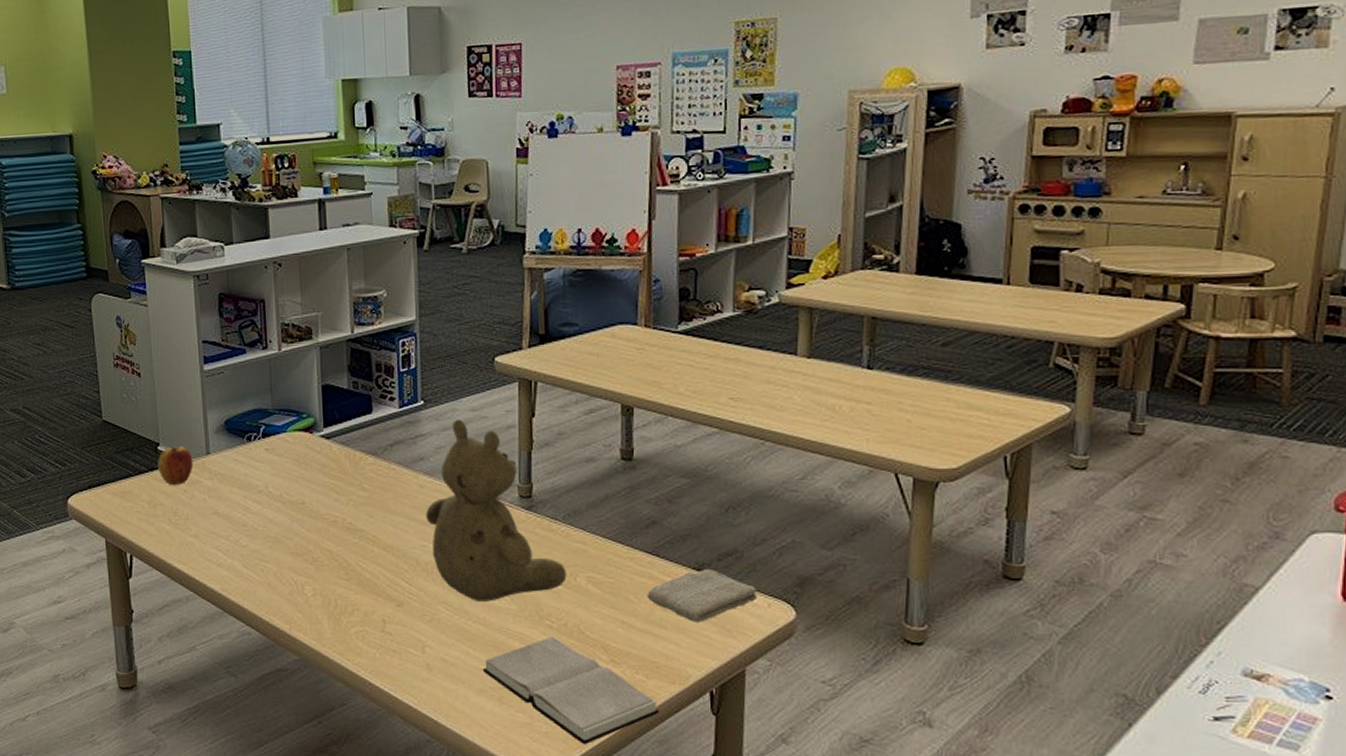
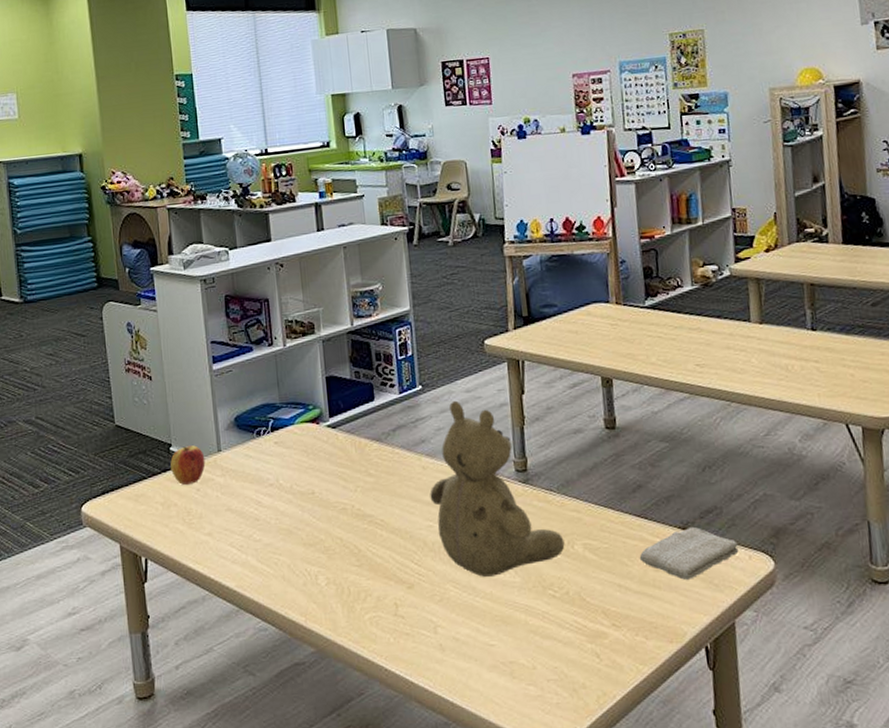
hardback book: present [482,636,660,745] -> none [492,605,662,713]

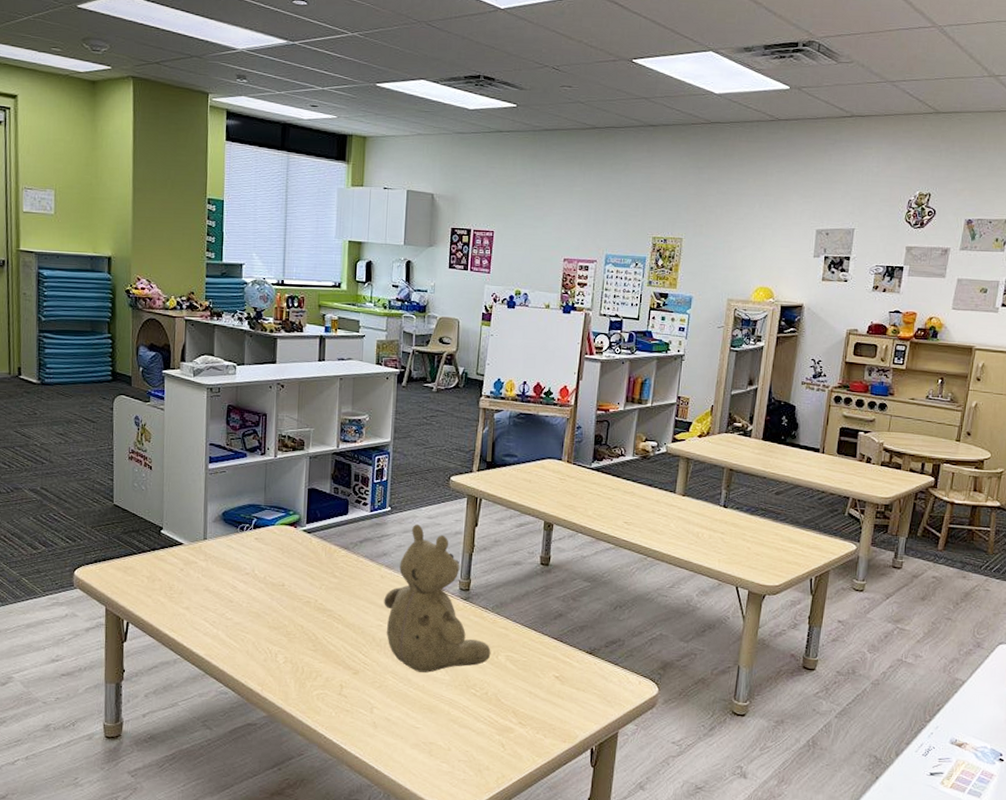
apple: present [170,445,206,485] -> none [159,531,192,564]
washcloth: present [639,526,739,580] -> none [550,652,632,694]

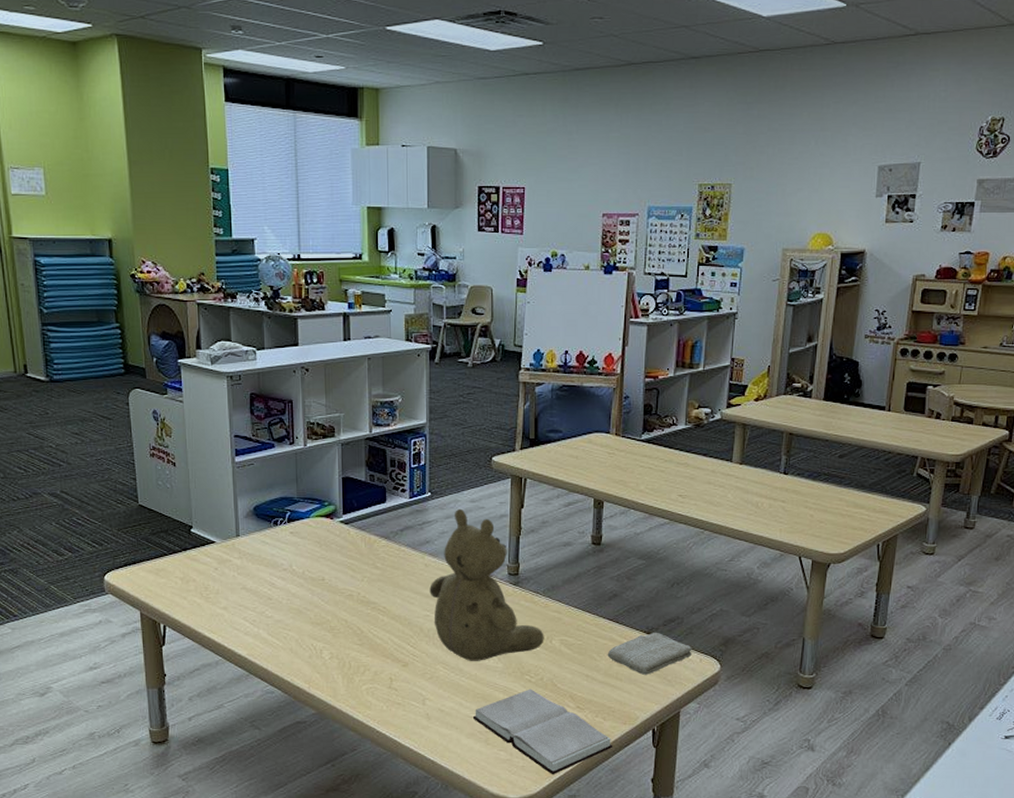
hardback book: none [418,702,553,790] -> present [472,689,613,775]
washcloth: none [550,652,632,694] -> present [607,632,692,675]

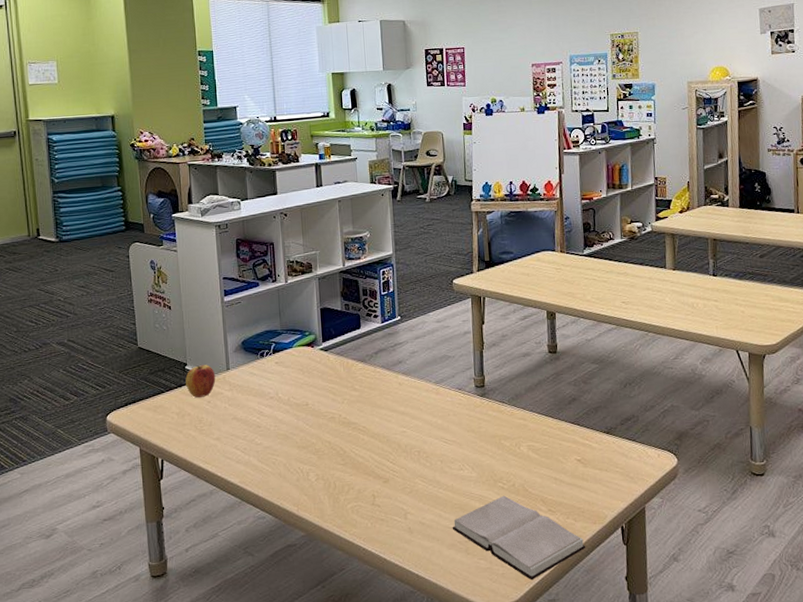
apple: none [191,529,224,563] -> present [185,365,216,398]
teddy bear: present [429,508,544,661] -> none [404,329,513,473]
washcloth: present [607,632,692,675] -> none [572,431,650,474]

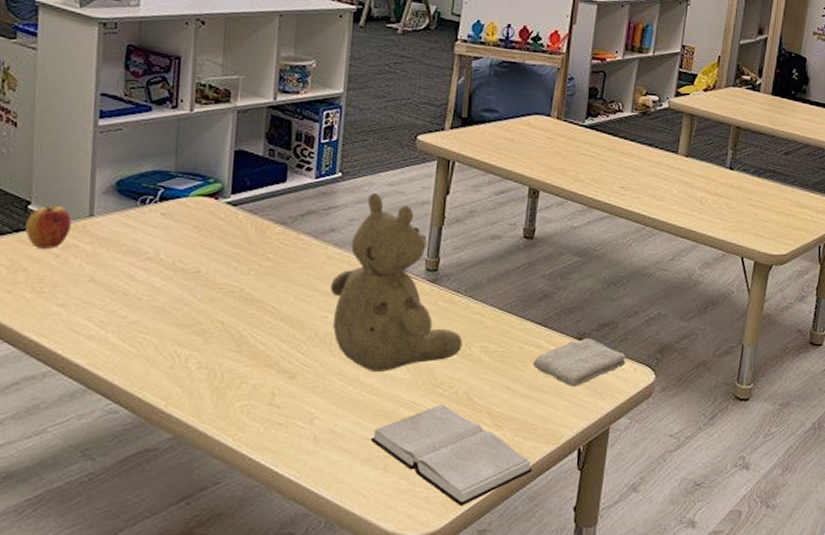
teddy bear: none [404,329,513,473] -> present [330,192,463,372]
washcloth: none [572,431,650,474] -> present [532,338,626,386]

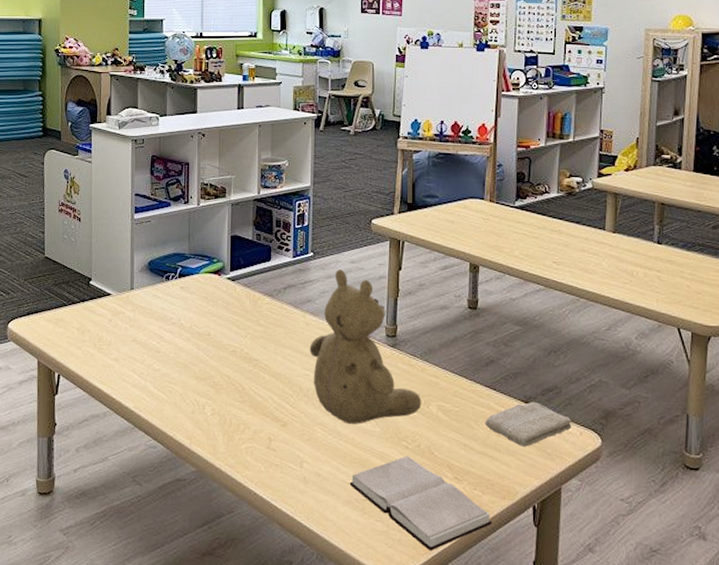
apple: present [25,206,72,249] -> none [89,282,119,315]

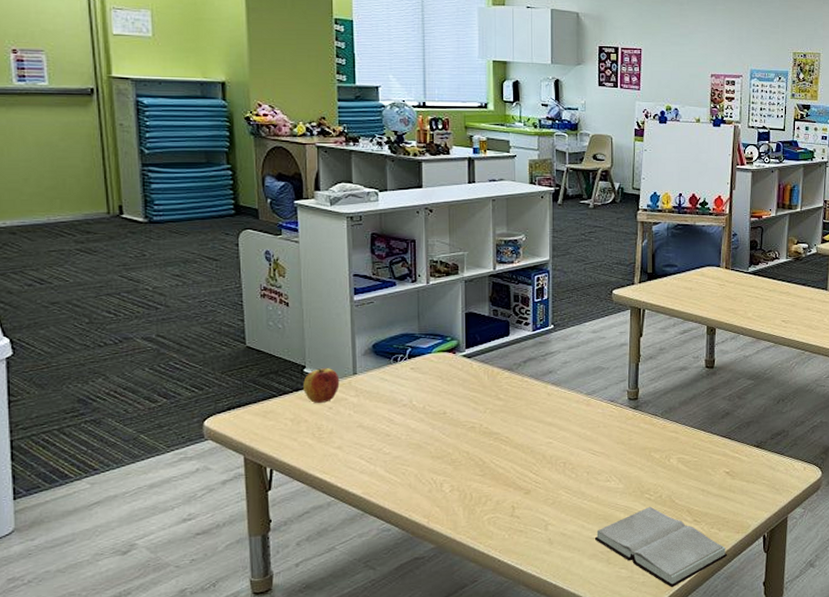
apple: none [89,282,119,315] -> present [303,368,340,403]
teddy bear: present [310,269,421,424] -> none [552,339,663,484]
washcloth: present [485,401,572,447] -> none [721,445,797,486]

